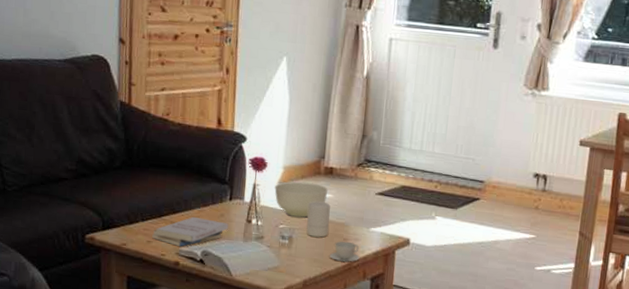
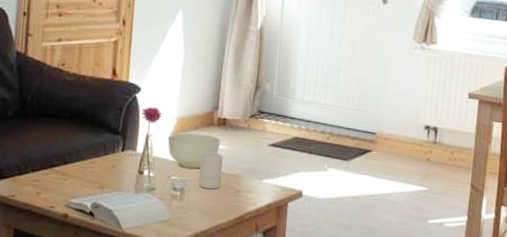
books: present [152,216,229,247] -> none [42,167,120,199]
teacup: present [329,241,360,262] -> none [221,193,252,215]

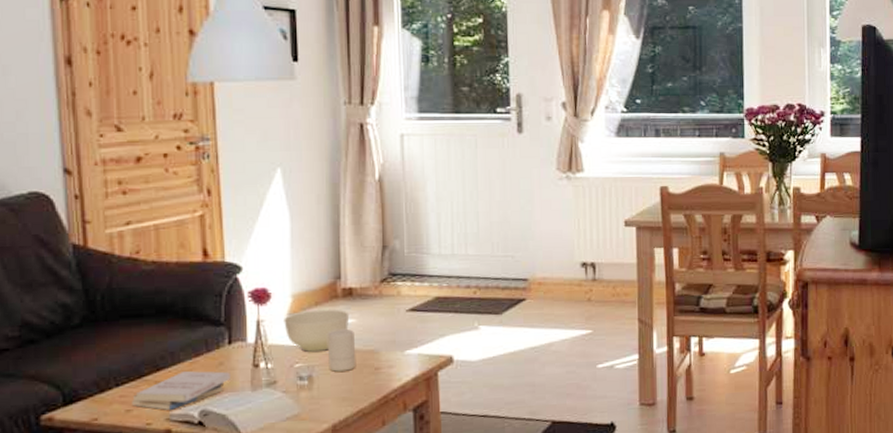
books: none [42,167,120,199] -> present [132,370,231,411]

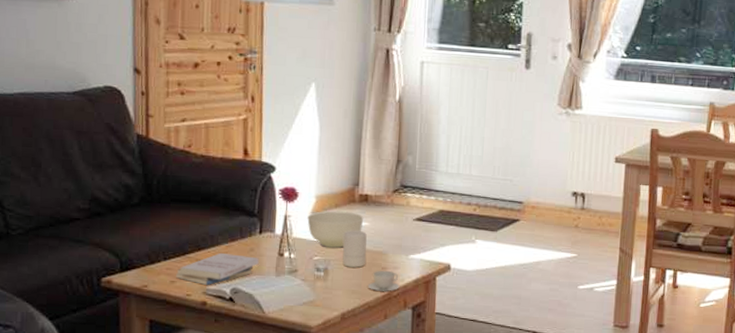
teacup: none [360,370,397,395] -> present [367,270,400,291]

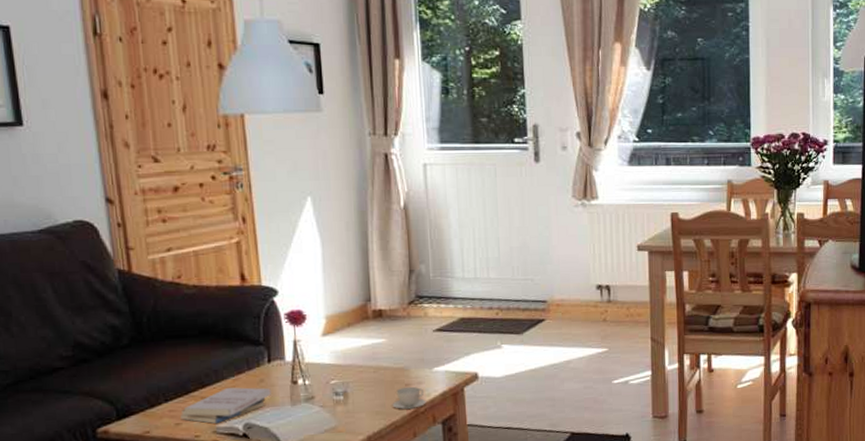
bowl: present [307,211,364,248] -> none [319,329,380,369]
candle: present [342,230,367,268] -> none [360,347,388,388]

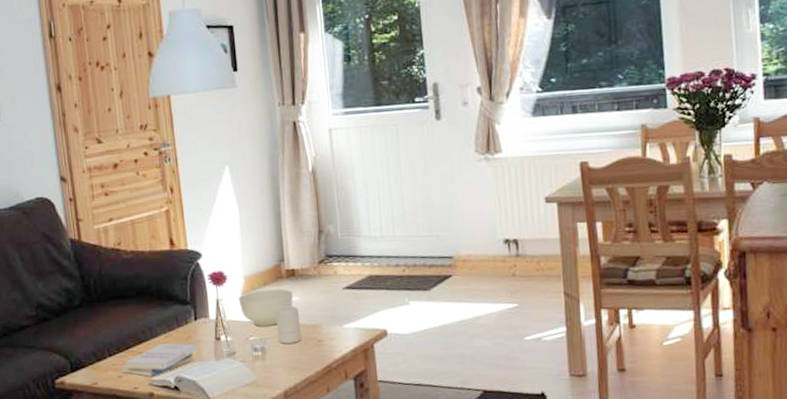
bowl: none [319,329,380,369] -> present [238,288,294,326]
candle: none [360,347,388,388] -> present [276,305,302,344]
teacup: present [392,386,426,409] -> none [306,343,338,365]

